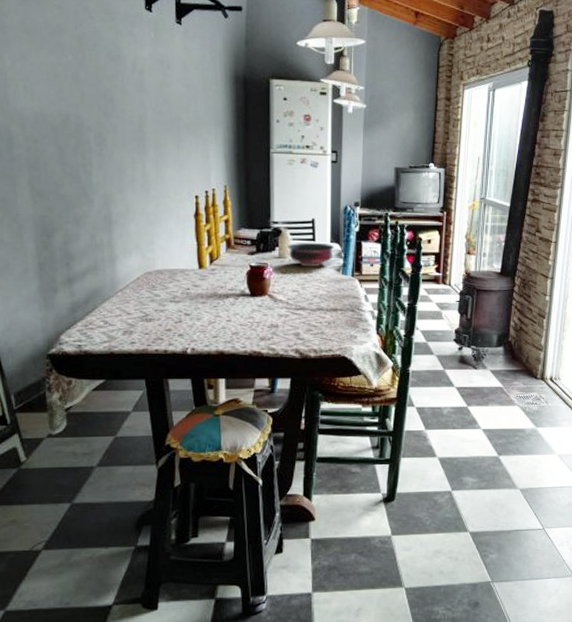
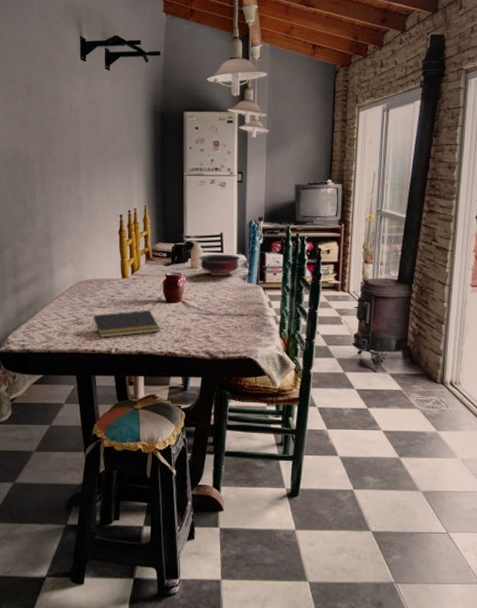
notepad: none [164,304,244,336] -> present [92,310,160,338]

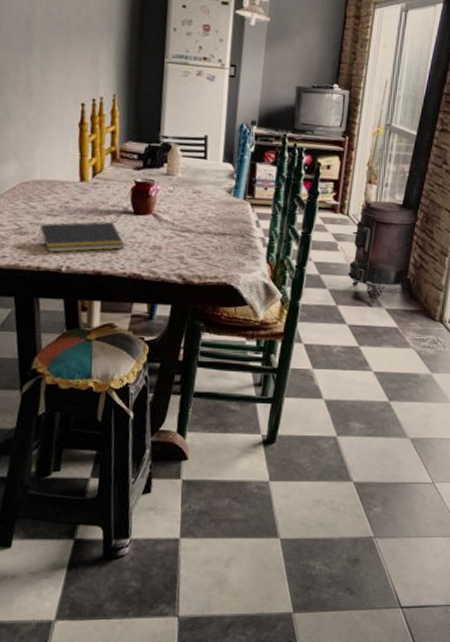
bowl: present [198,254,241,276] -> none [176,160,227,187]

